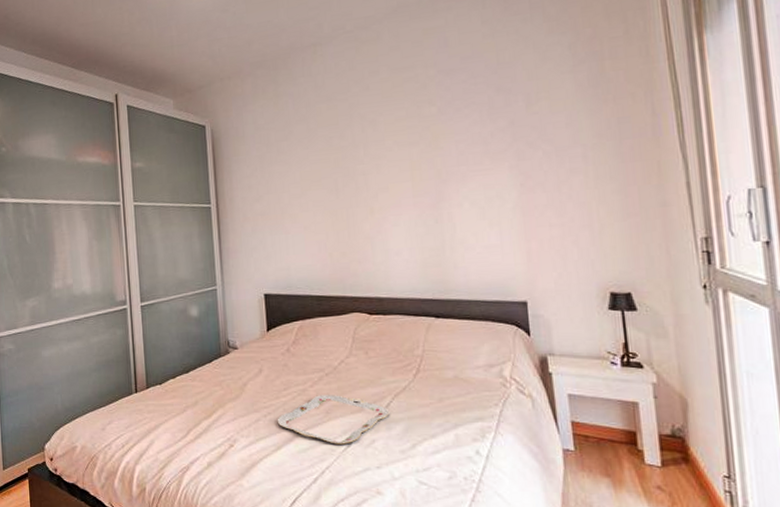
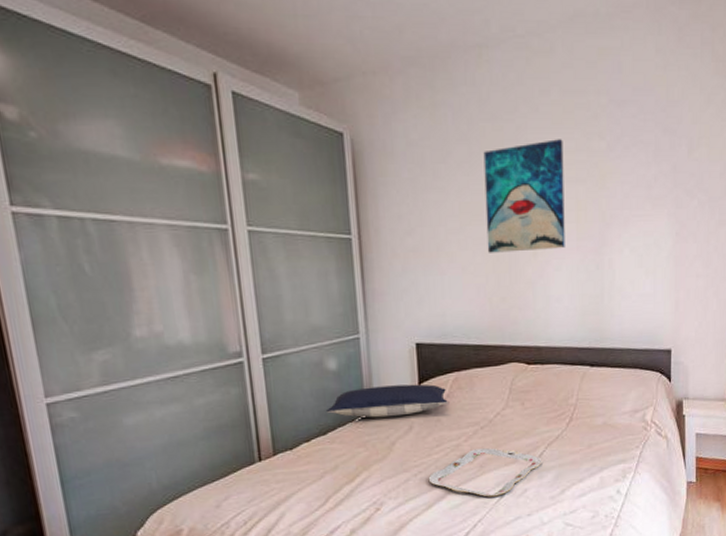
pillow: none [188,330,294,360] -> present [325,384,448,418]
wall art: none [320,110,402,213] -> present [483,139,565,253]

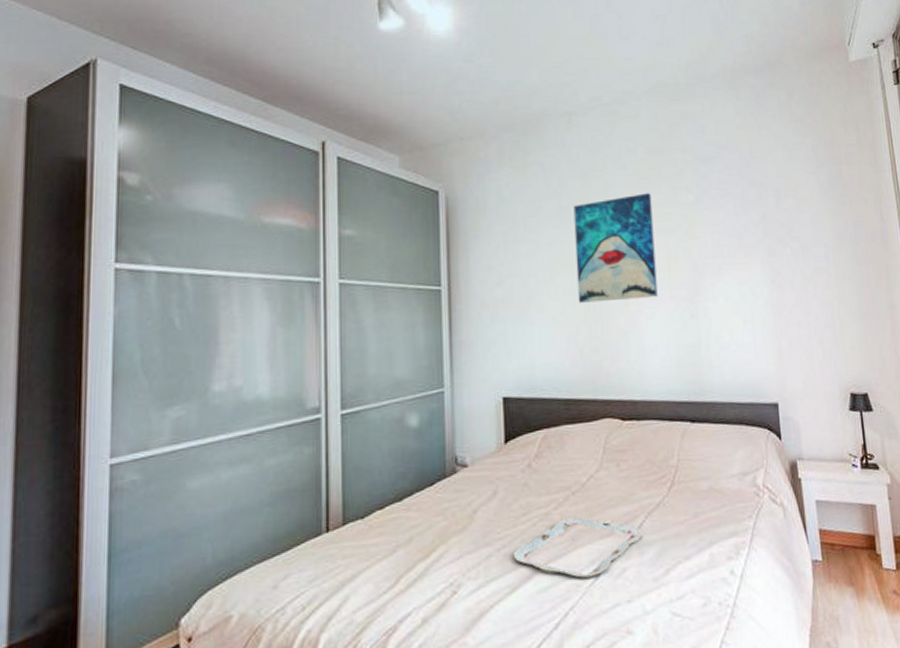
pillow: present [325,384,448,418] -> none [403,442,536,482]

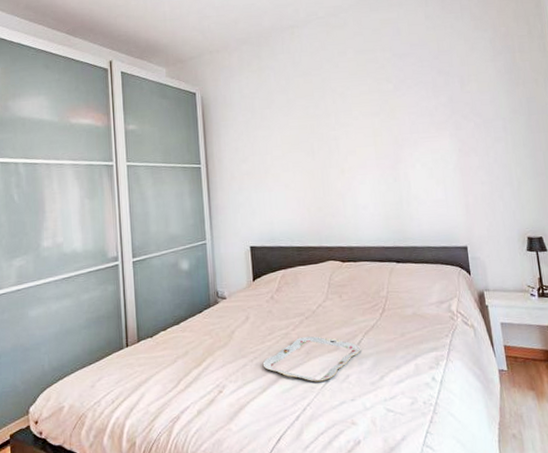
wall art: present [573,193,658,303] -> none [298,85,367,173]

